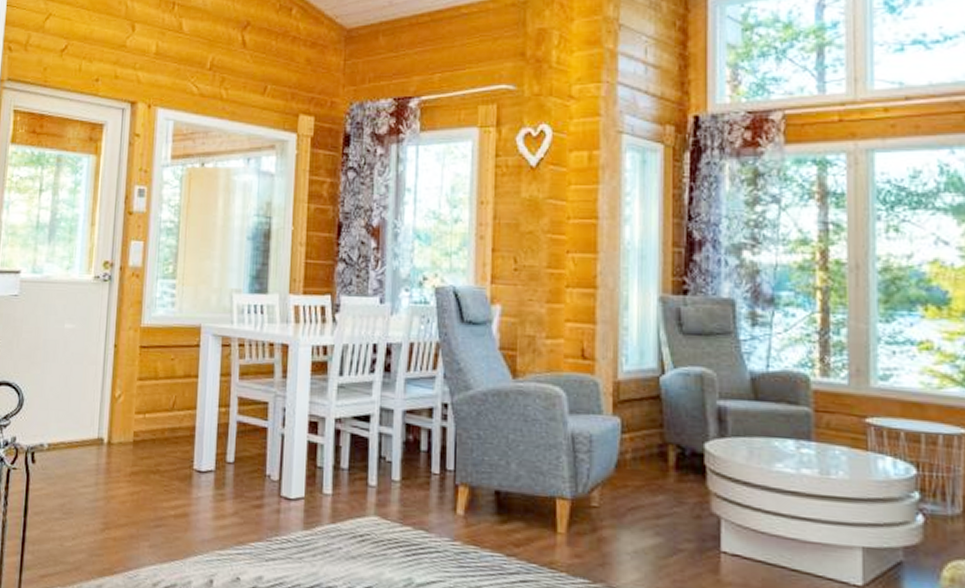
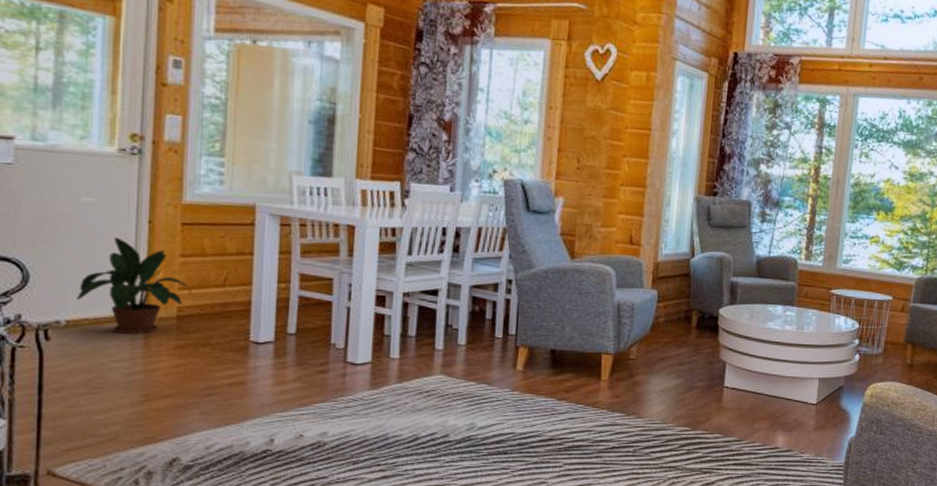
potted plant: none [57,362,148,459] -> present [77,238,195,334]

